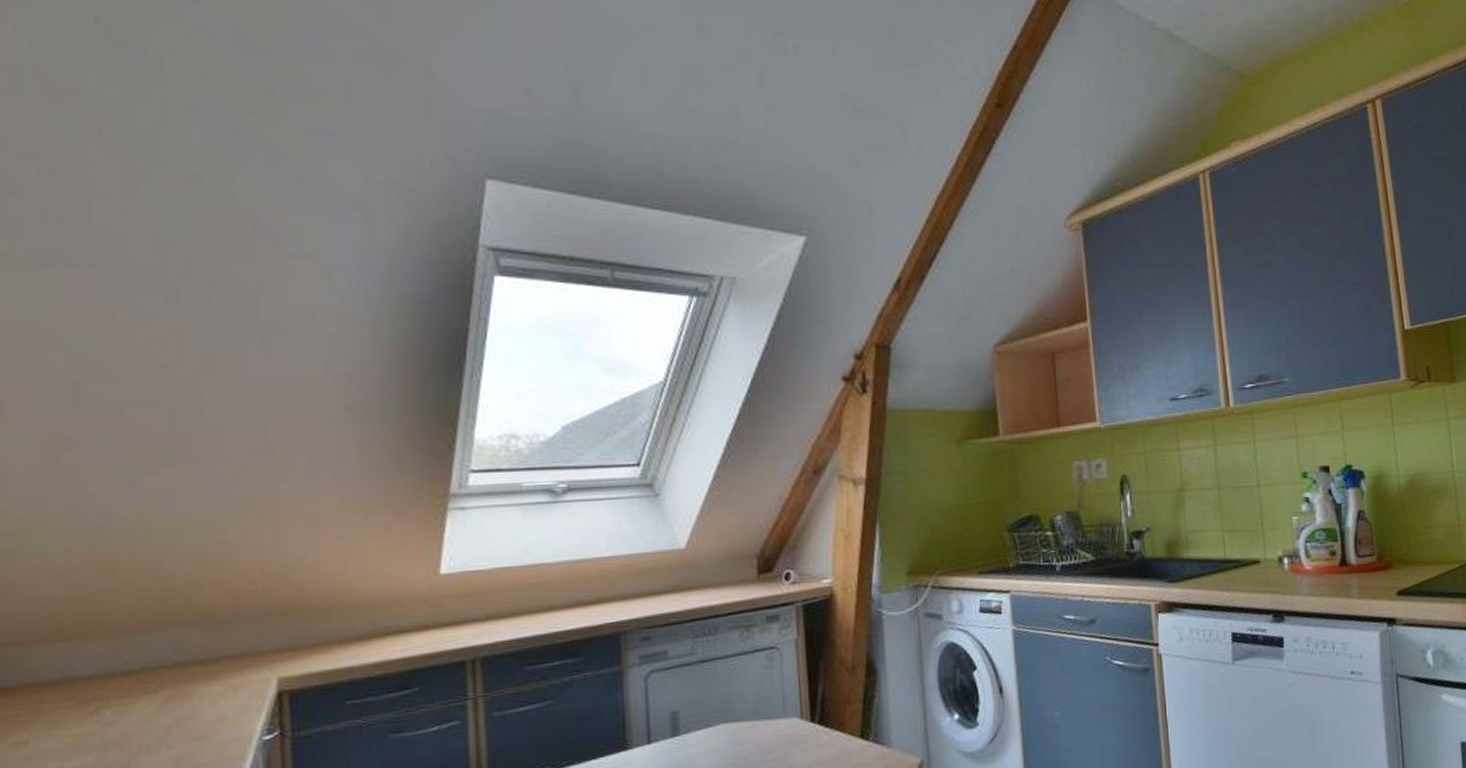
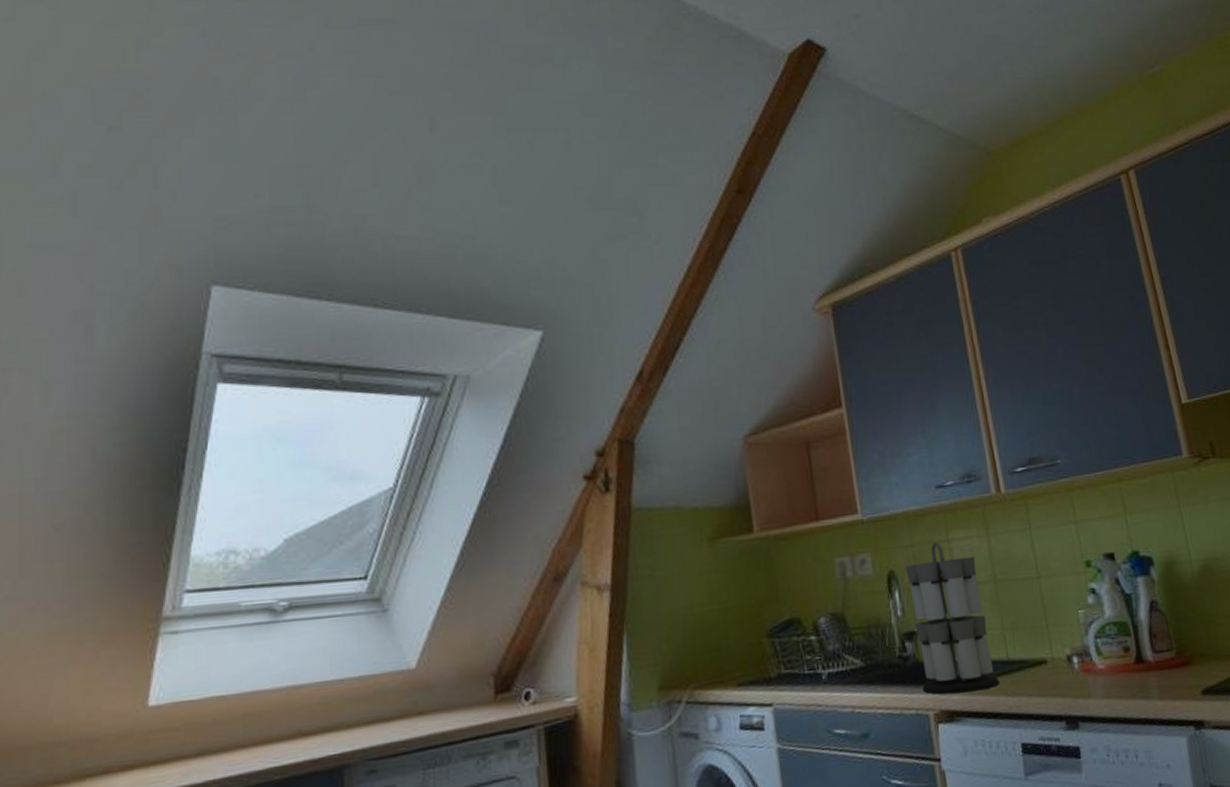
spice rack: none [1137,450,1216,588] -> present [905,541,1000,694]

